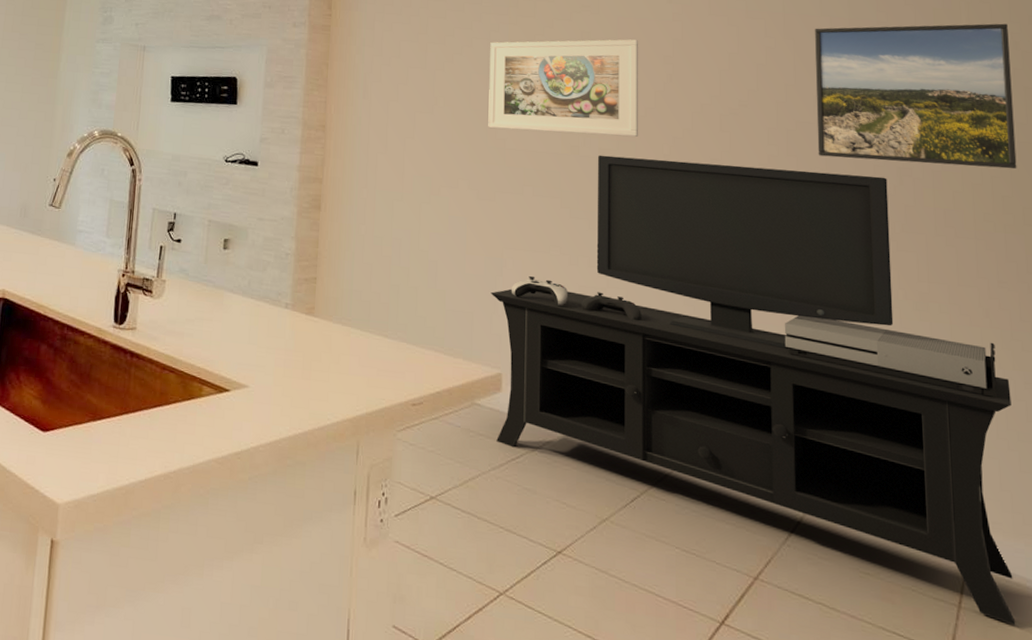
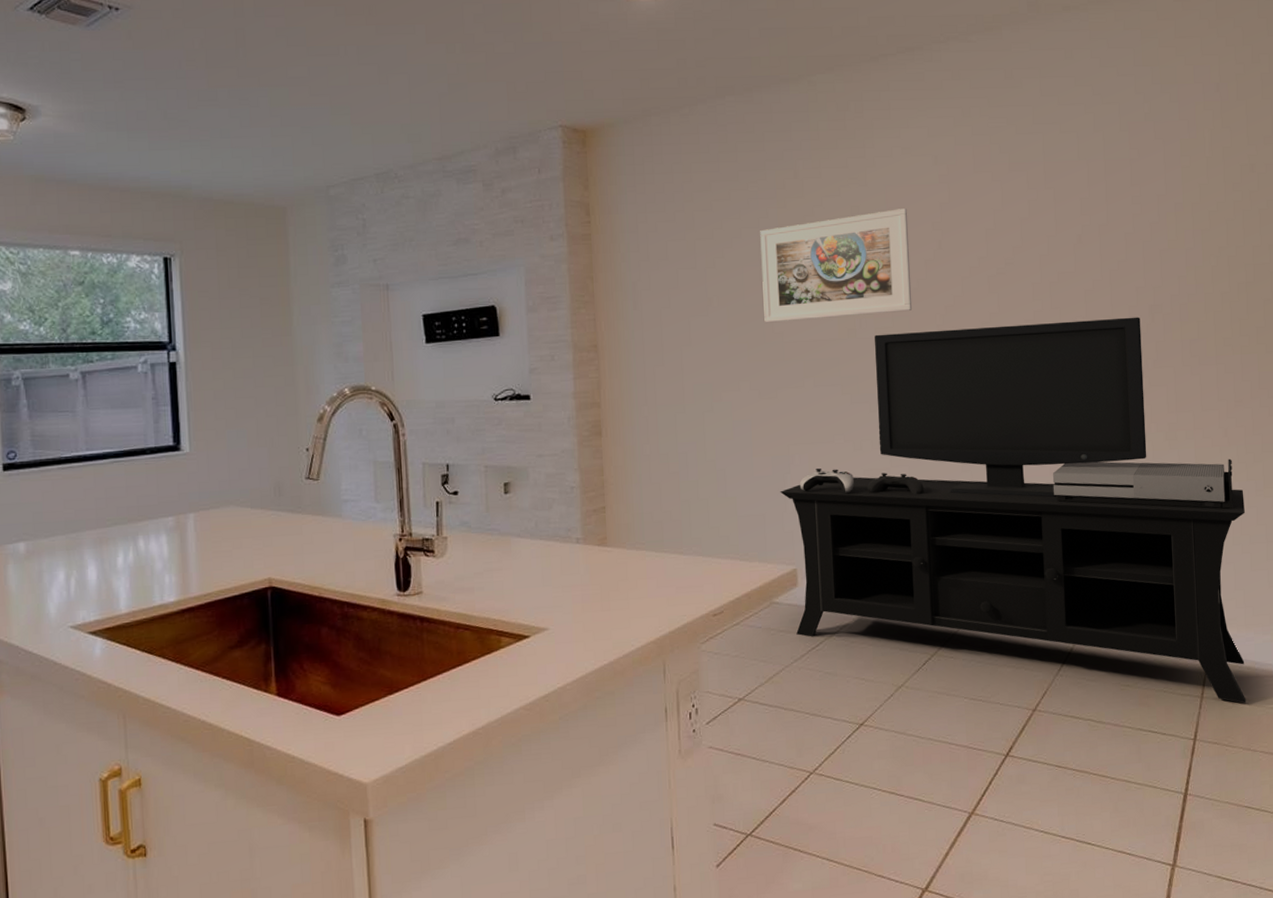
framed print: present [814,23,1017,170] -> none [1073,147,1252,305]

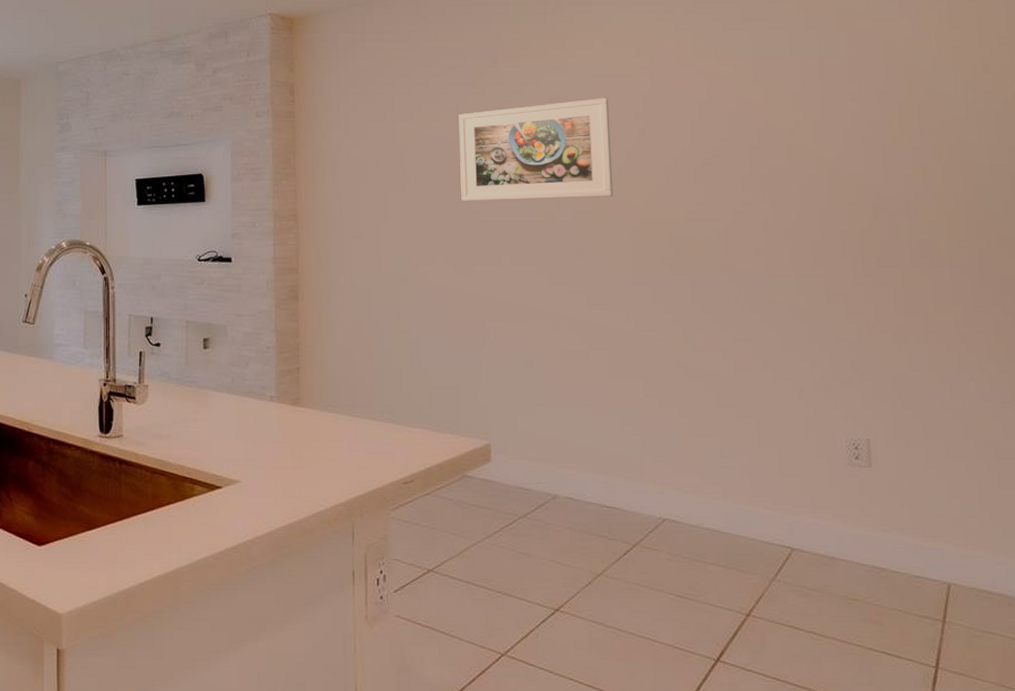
media console: present [780,317,1247,703] -> none [474,214,998,634]

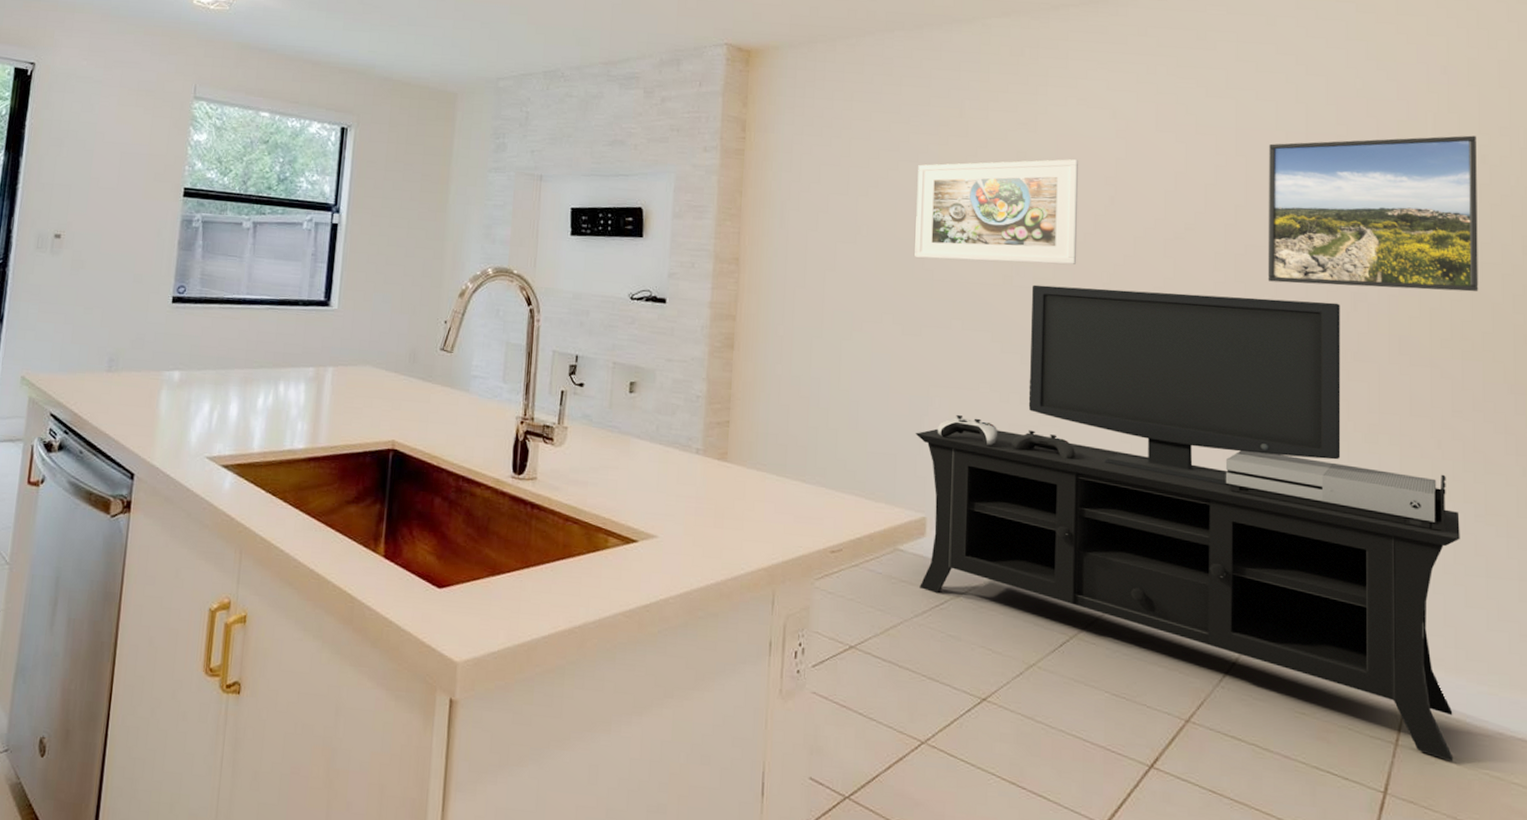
media console: none [474,214,998,634] -> present [915,284,1460,762]
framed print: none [785,47,990,198] -> present [1267,135,1479,292]

